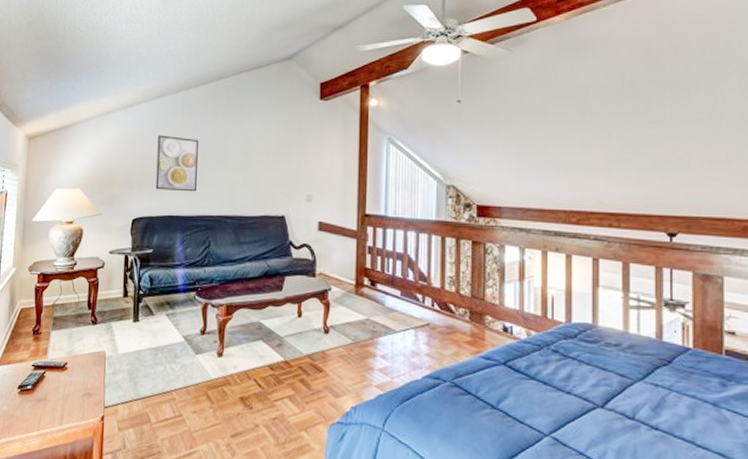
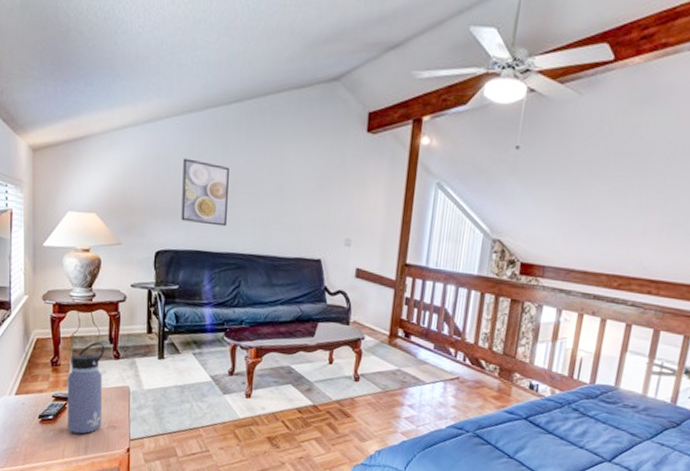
water bottle: none [45,308,84,403] -> present [67,342,105,434]

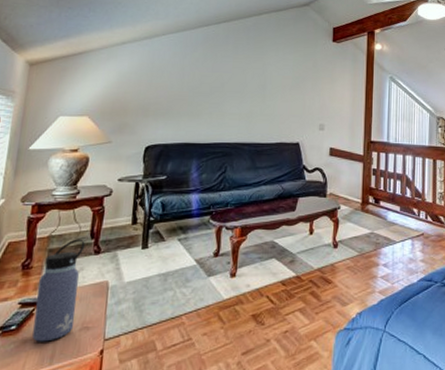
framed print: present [181,158,229,227] -> none [172,66,218,121]

